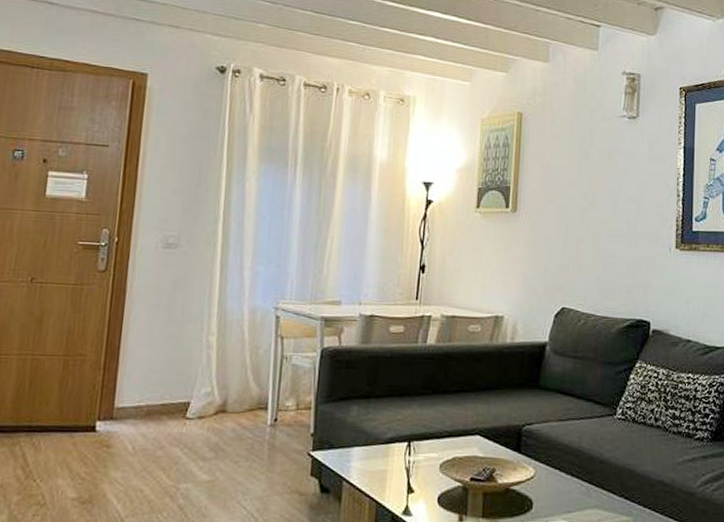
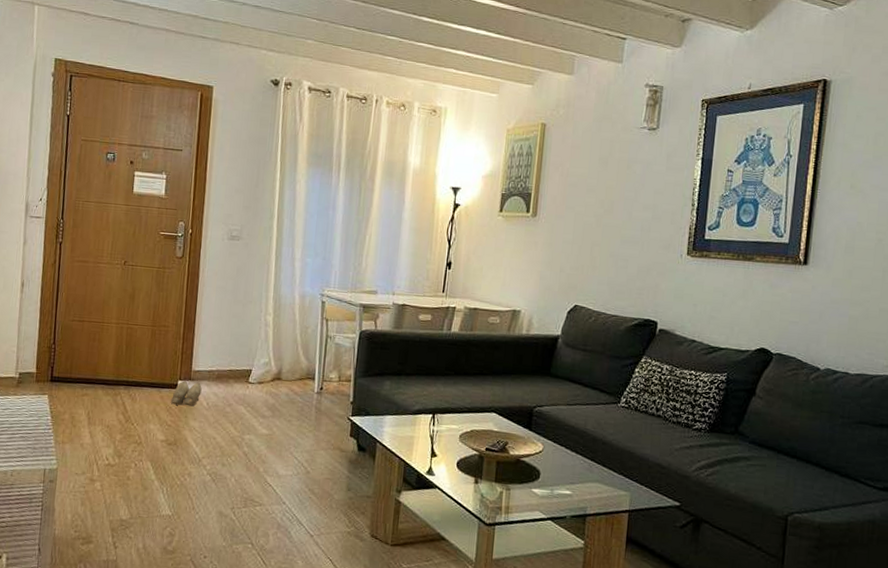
slippers: none [87,421,127,453] -> present [171,381,202,406]

